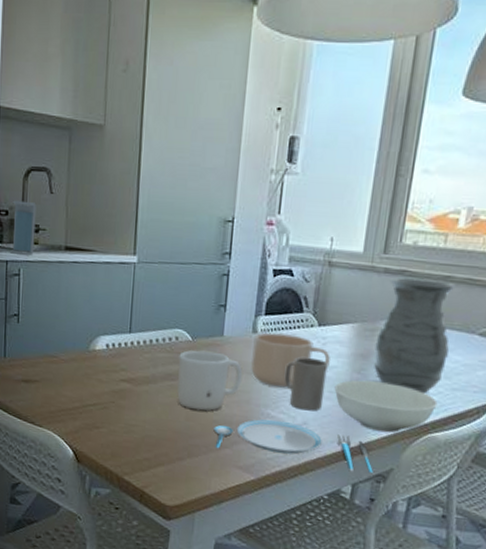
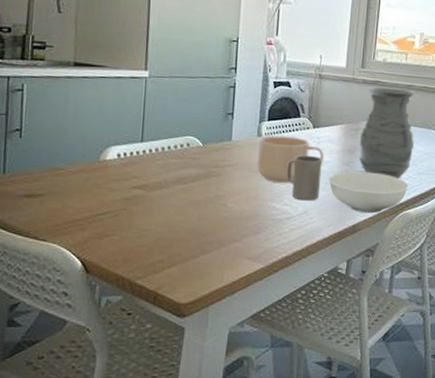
soap dispenser: present [9,200,37,257] -> none [11,18,43,72]
mug: present [177,350,243,412] -> none [189,154,250,210]
plate: present [213,419,373,475] -> none [225,211,363,250]

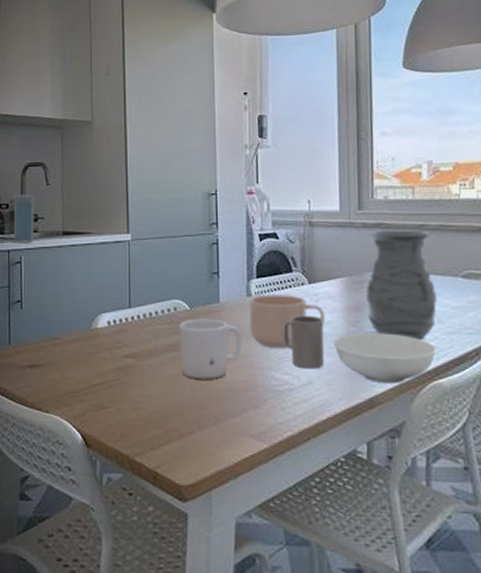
soap dispenser: none [11,18,43,72] -> present [11,194,34,244]
mug: none [189,154,250,210] -> present [179,318,243,380]

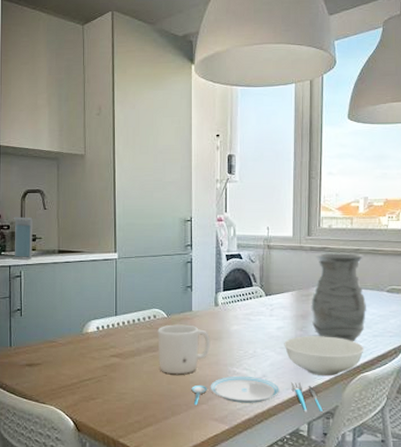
plate: none [220,382,386,430] -> present [191,376,323,413]
cup: present [249,295,325,348] -> none [217,305,278,348]
cup: present [283,315,325,369] -> none [244,321,277,365]

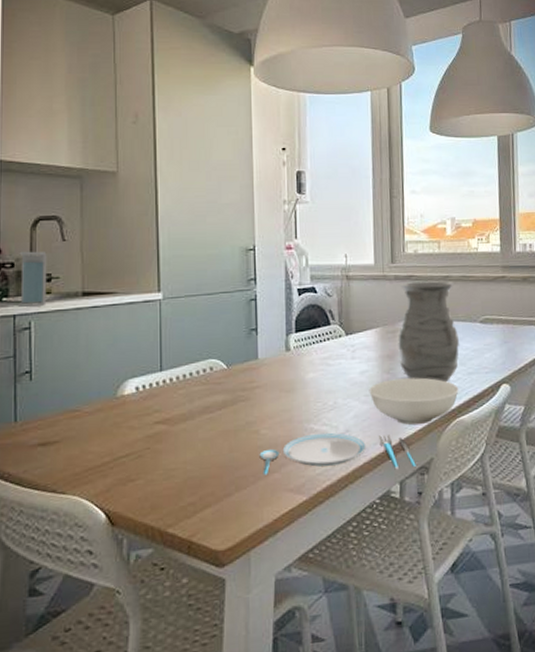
mug: present [157,324,211,375] -> none [215,376,282,440]

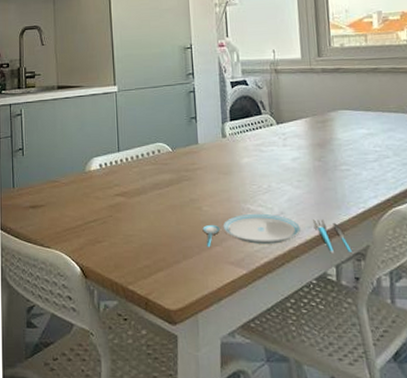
soap dispenser: present [17,251,47,308] -> none [12,54,32,99]
bowl: present [369,377,459,426] -> none [301,166,394,212]
vase: present [398,281,460,383] -> none [327,73,393,172]

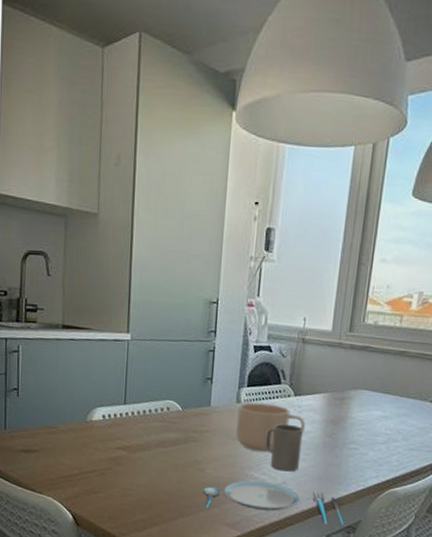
cup: none [224,135,293,183] -> present [236,402,305,452]
cup: none [255,152,295,201] -> present [265,423,303,472]

